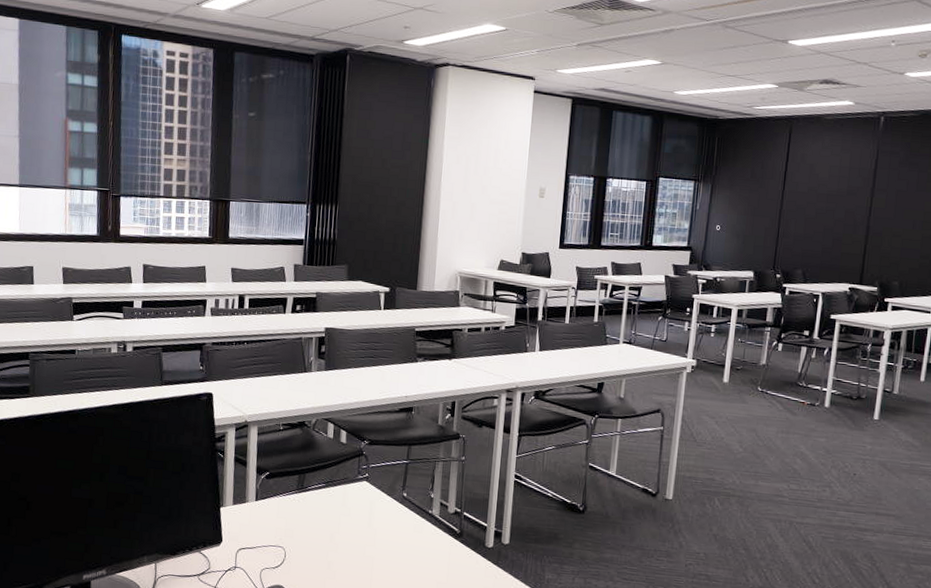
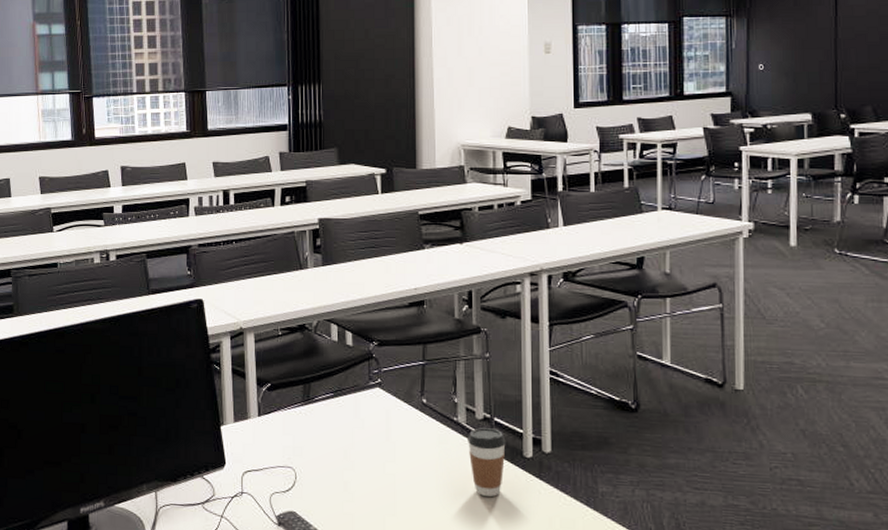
coffee cup: none [439,520,472,579] -> present [468,428,506,497]

